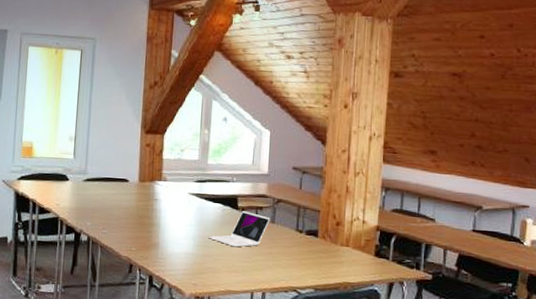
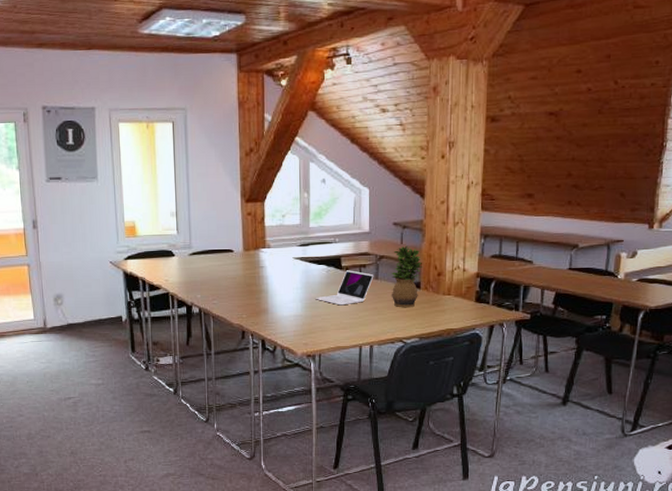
potted plant: none [287,191,322,256] -> present [391,245,423,308]

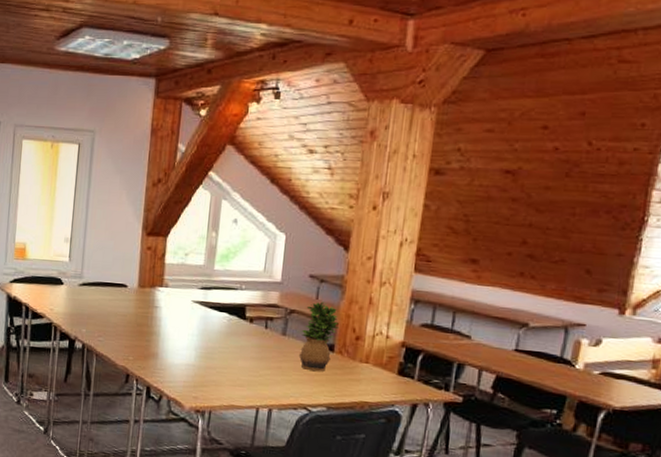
laptop: present [315,270,374,306] -> none [212,321,282,360]

